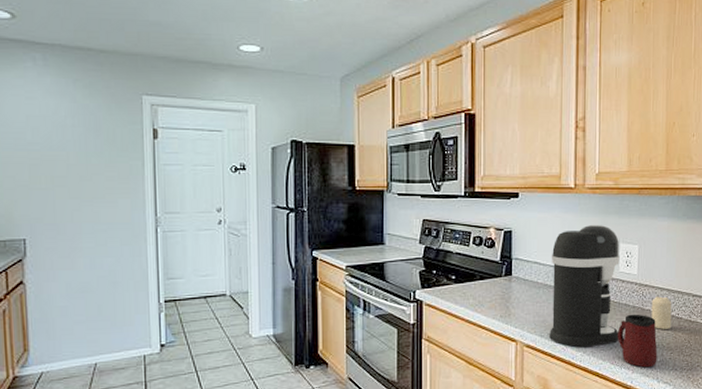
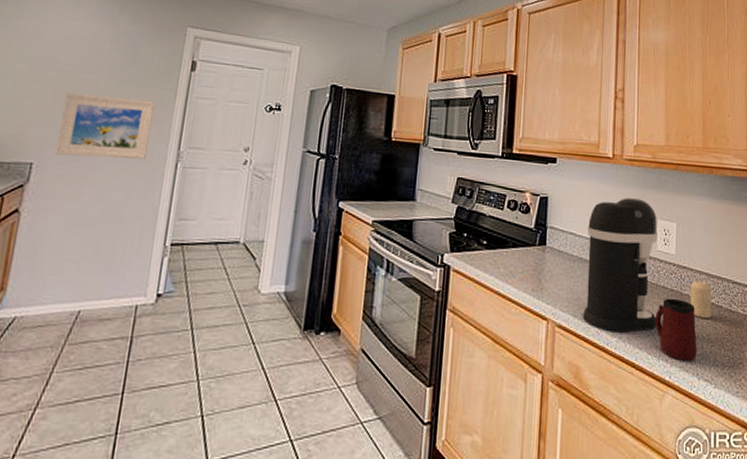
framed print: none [41,171,127,229] -> present [54,93,155,159]

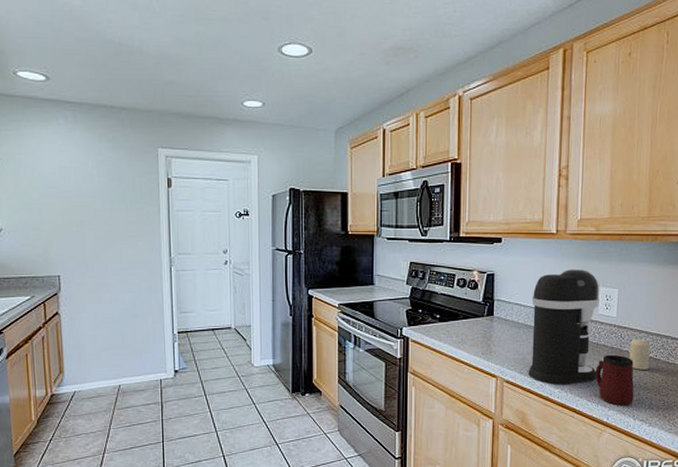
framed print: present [54,93,155,159] -> none [72,216,145,267]

